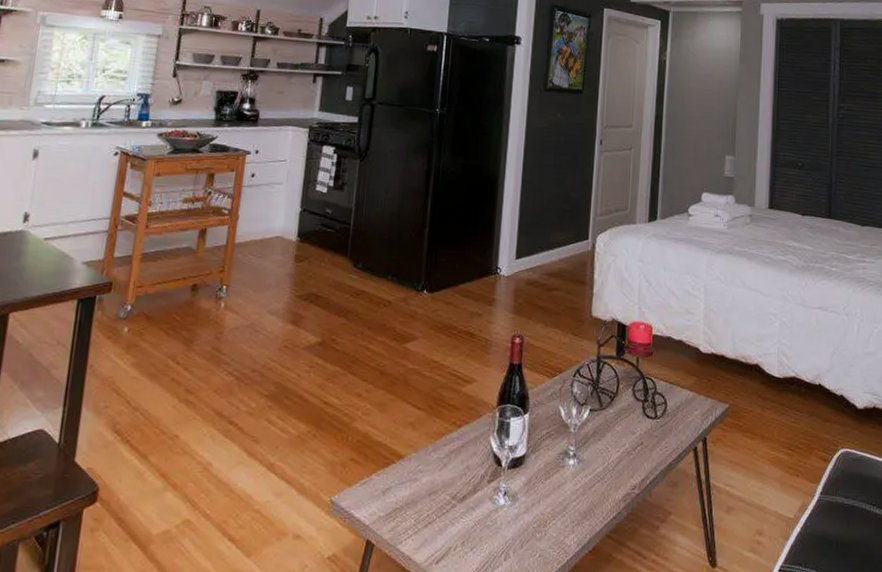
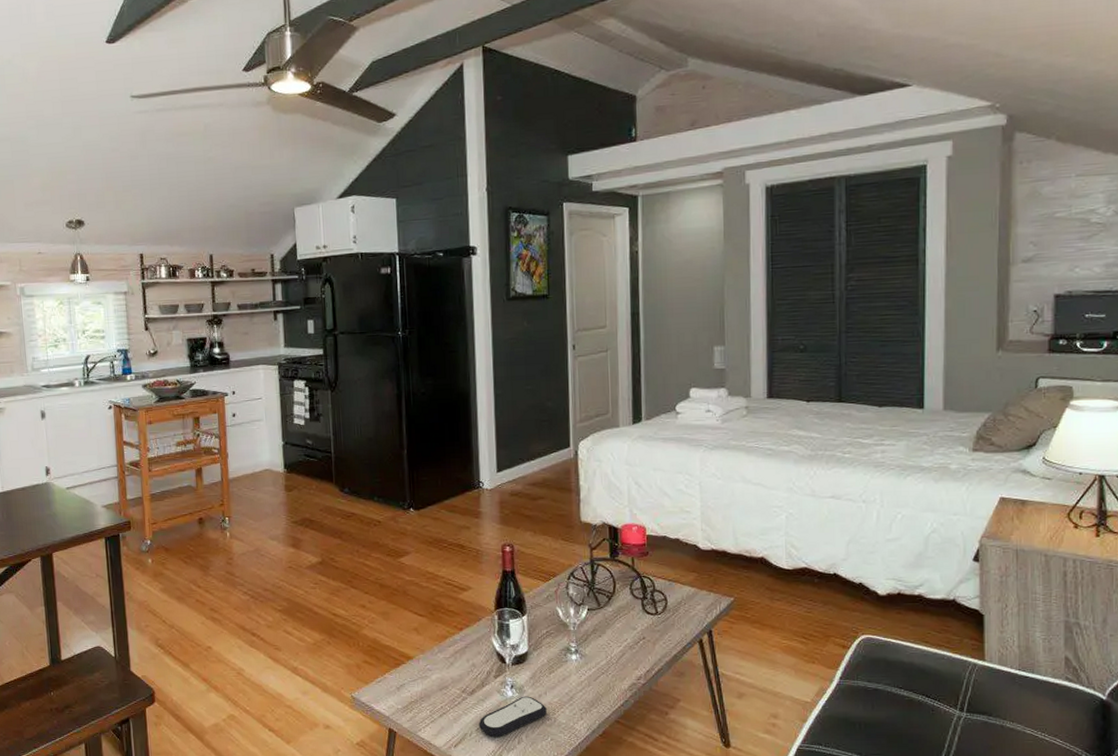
remote control: none [465,504,538,553] -> present [478,696,547,738]

